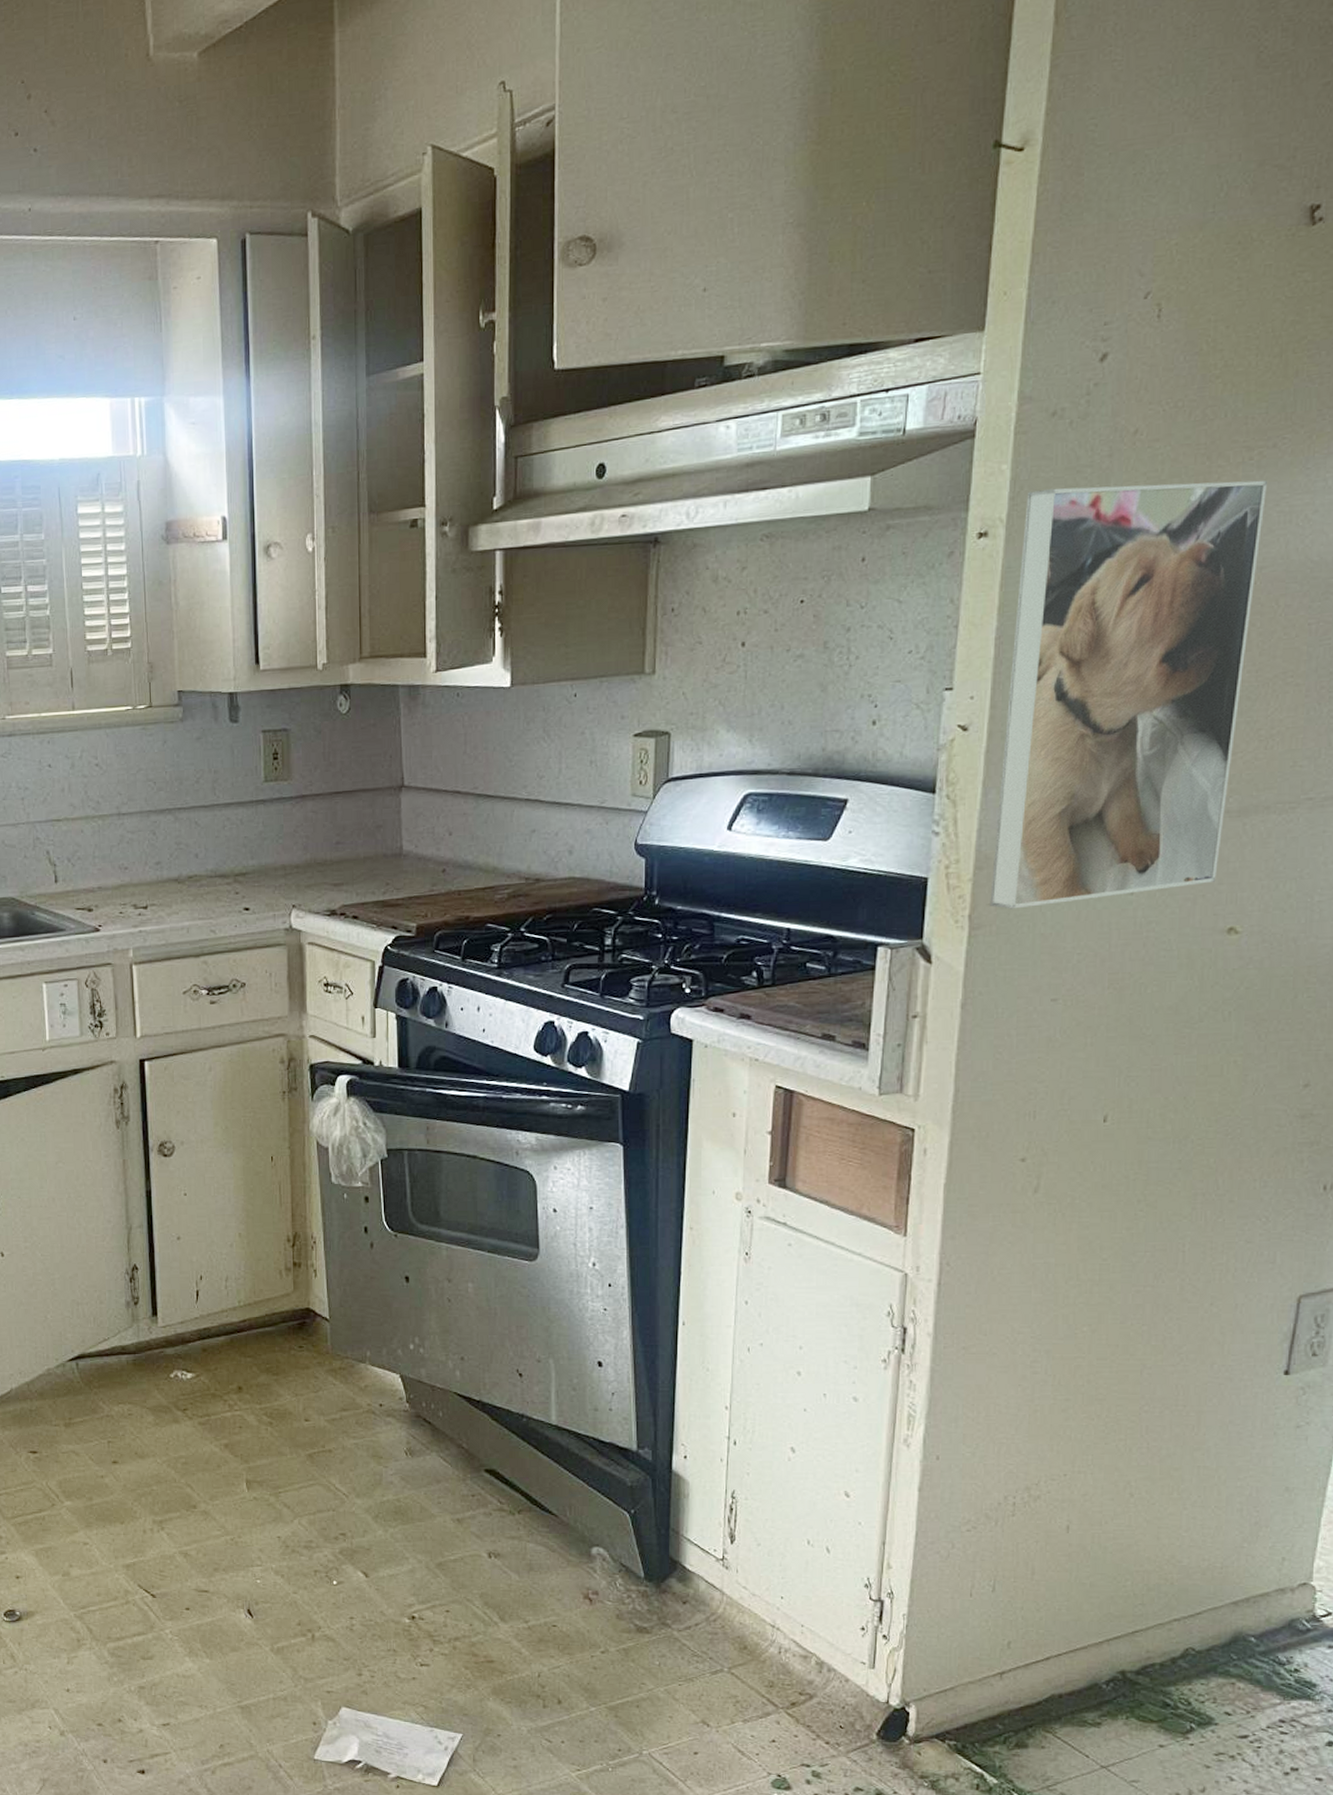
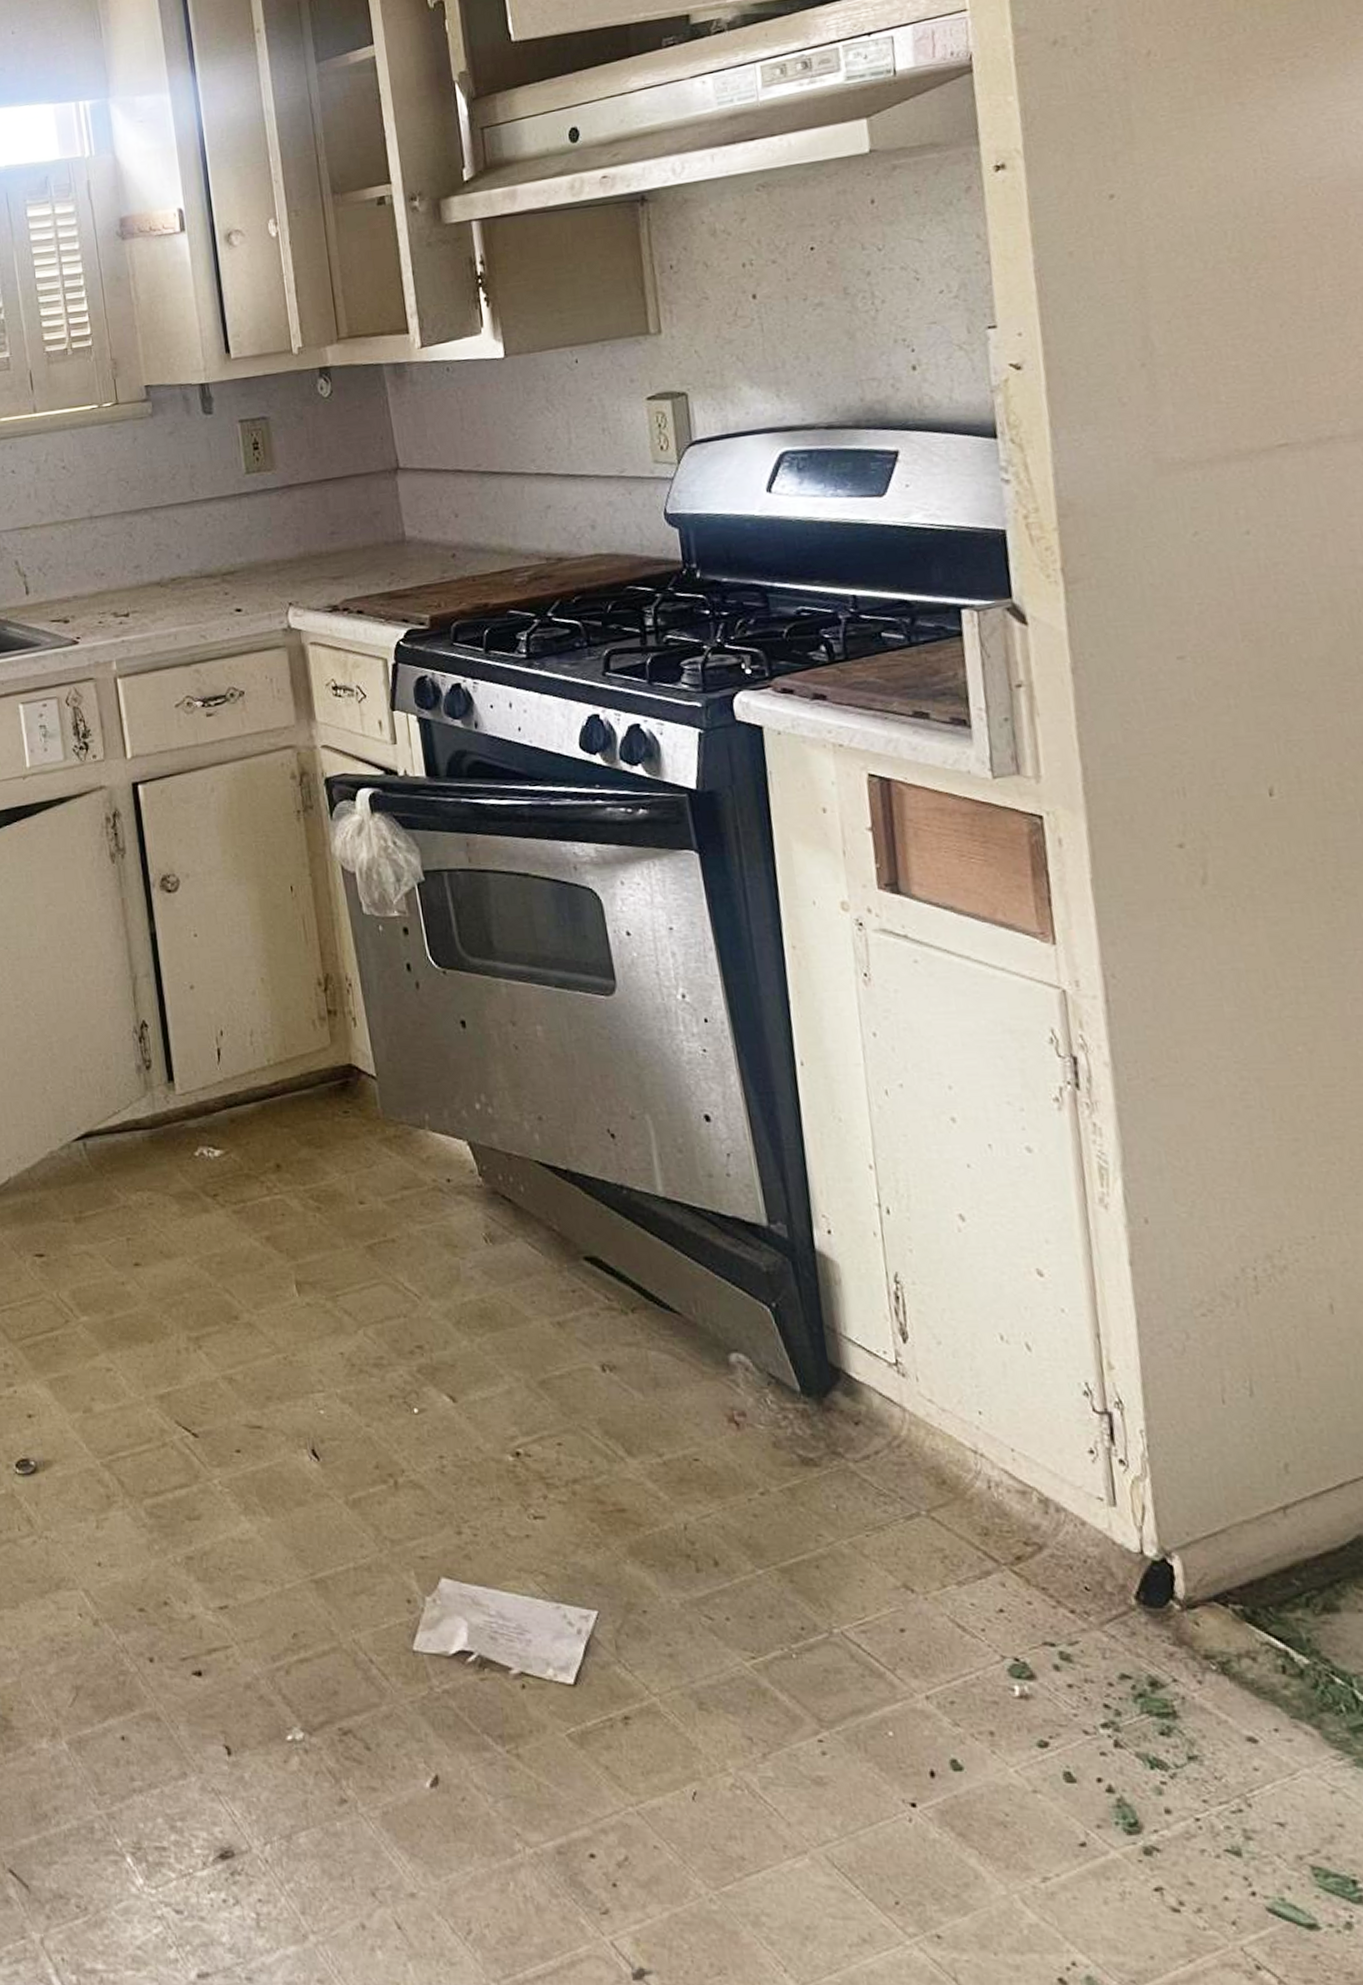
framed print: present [990,480,1267,909] -> none [1041,90,1344,559]

